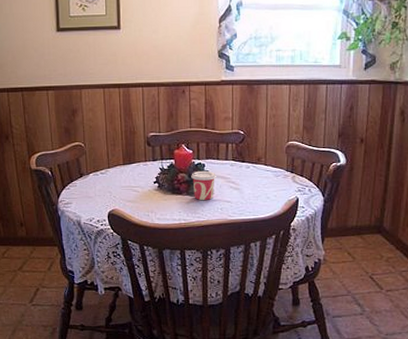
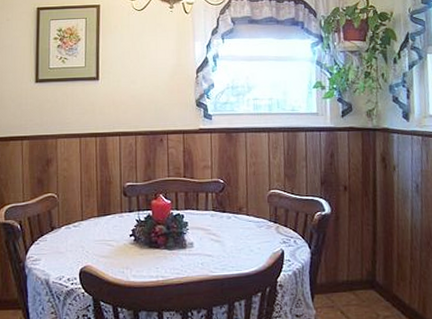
cup: present [191,170,216,200] -> none [169,222,196,254]

